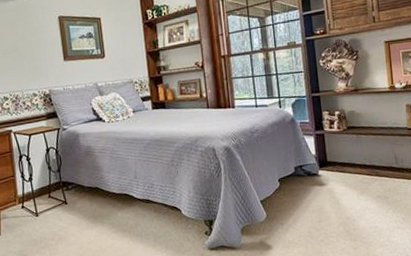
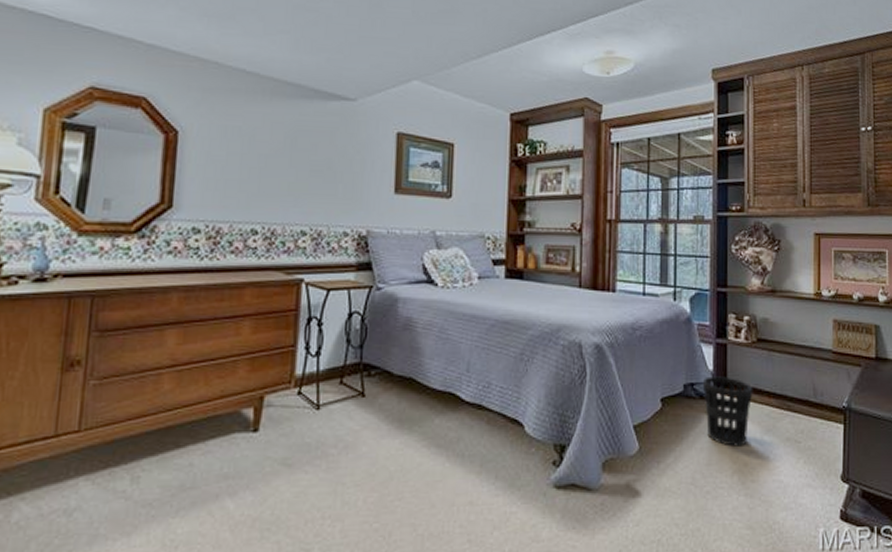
wastebasket: none [308,157,348,207] -> present [702,376,753,447]

